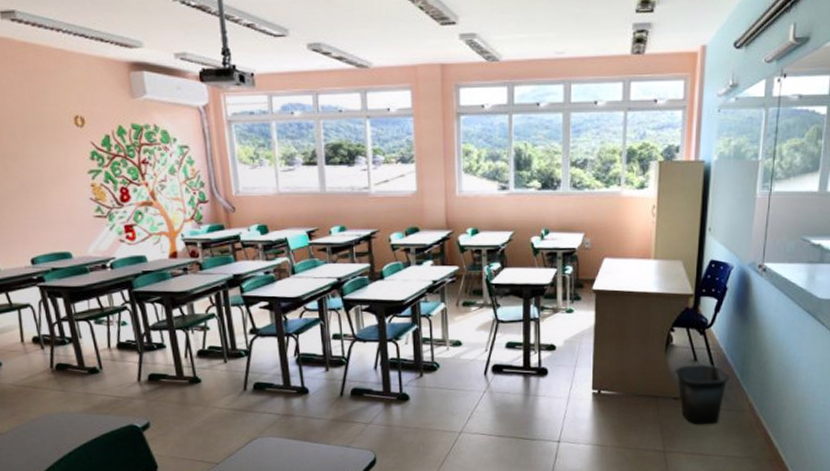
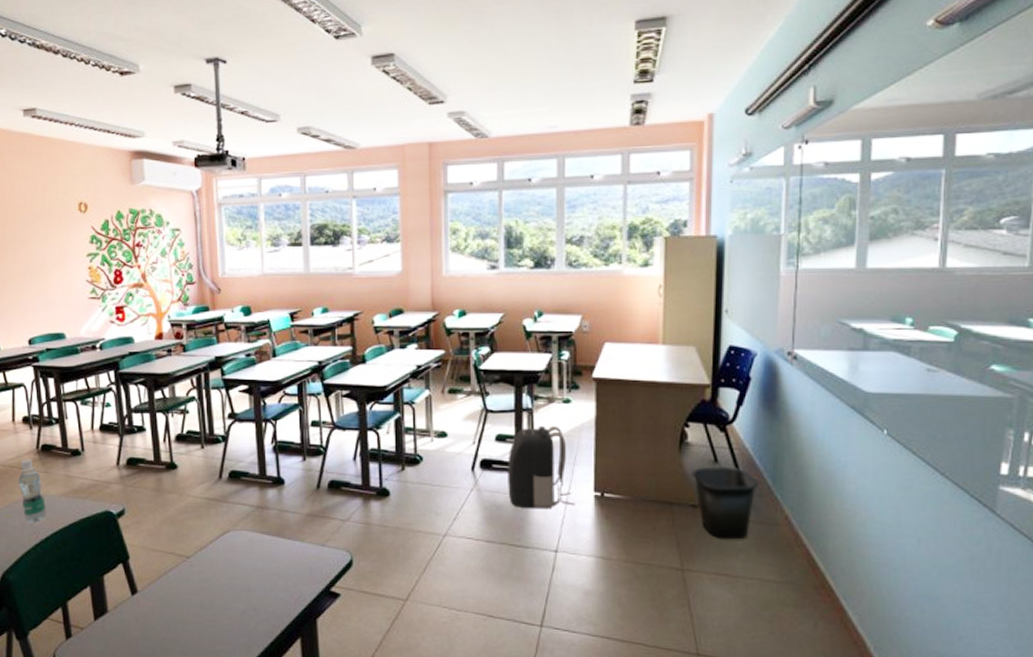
bottle: none [34,378,68,441] -> present [18,459,47,524]
backpack: none [517,334,576,406] -> present [508,427,575,508]

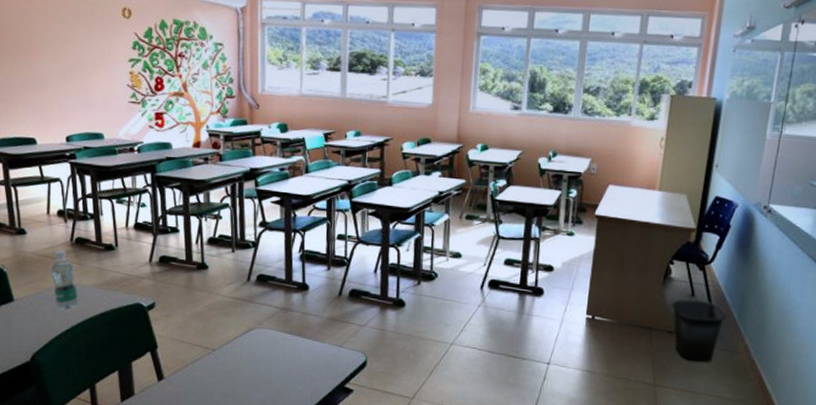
backpack: present [508,427,575,508] -> none [511,254,569,326]

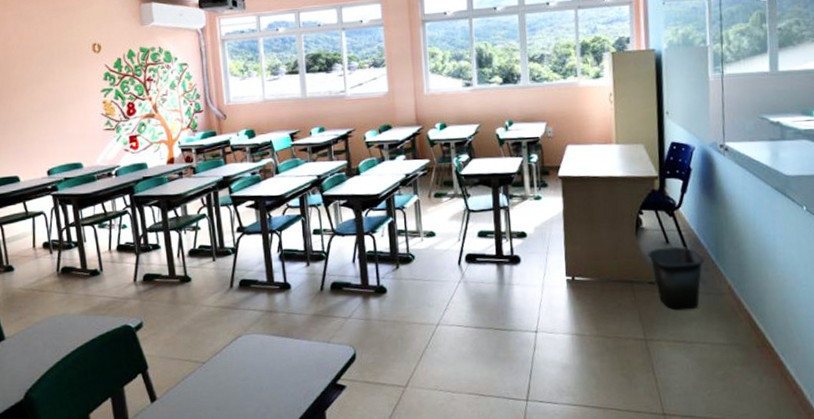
bottle: present [51,250,79,311] -> none [40,281,68,343]

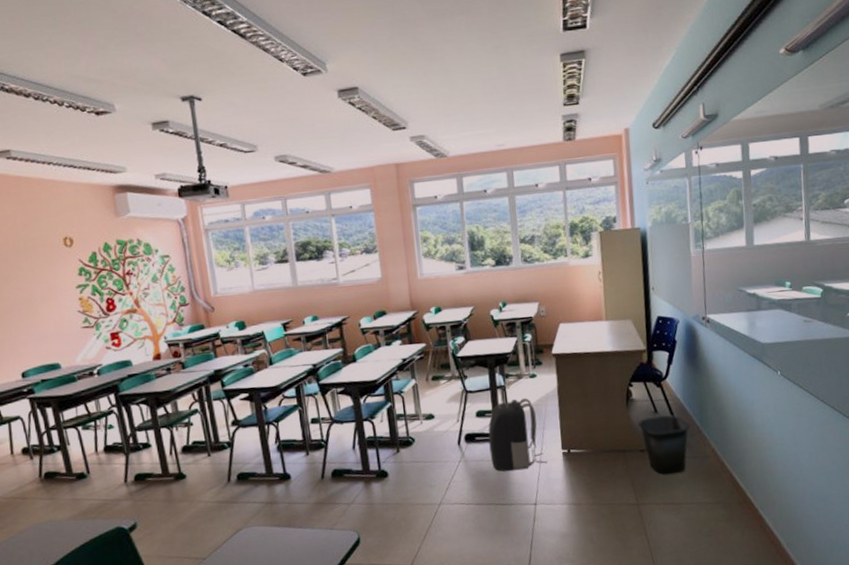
backpack: none [489,221,550,295] -> present [488,398,548,472]

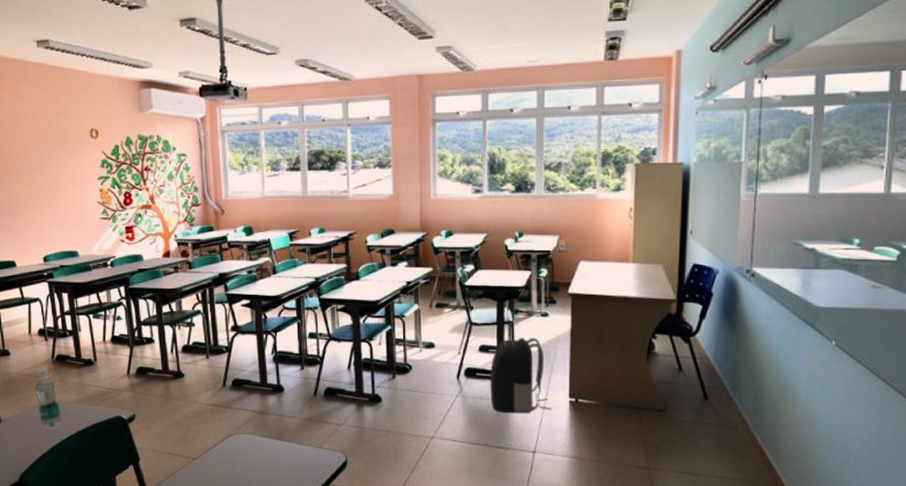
bottle: none [22,488,56,551] -> present [35,368,62,429]
waste bin: present [638,415,690,475] -> none [658,374,719,441]

